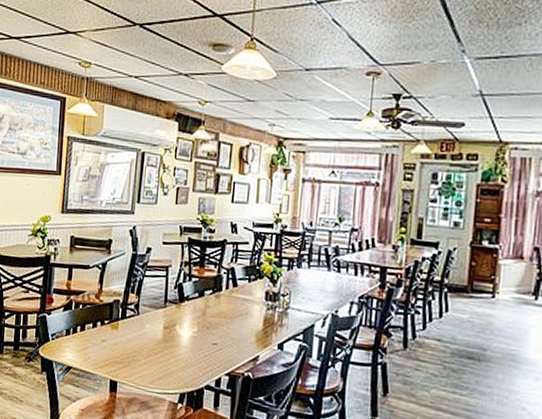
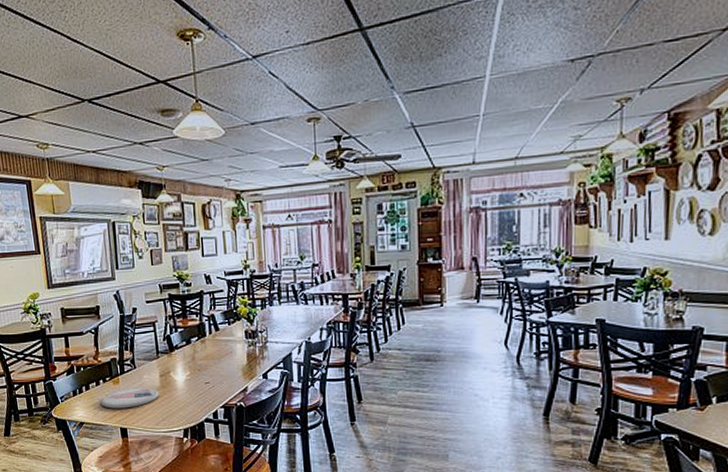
plate: none [93,335,160,359] -> present [100,387,159,409]

